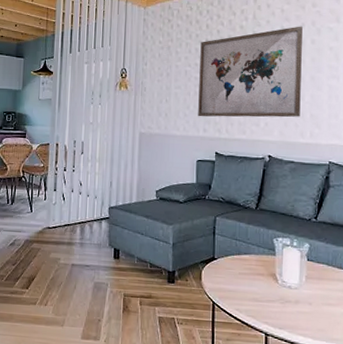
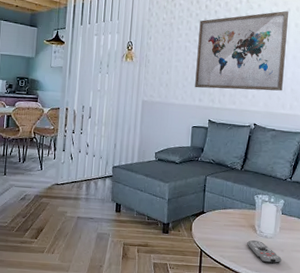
remote control: none [267,291,310,320] -> present [247,240,282,264]

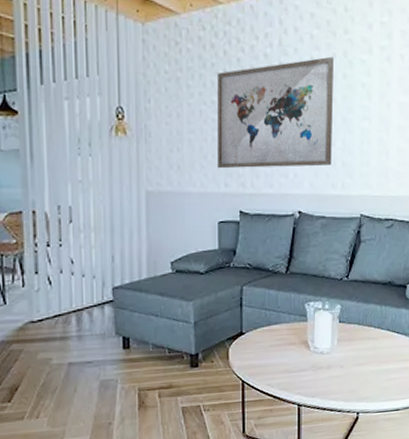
remote control: present [247,240,282,264] -> none [299,359,342,385]

